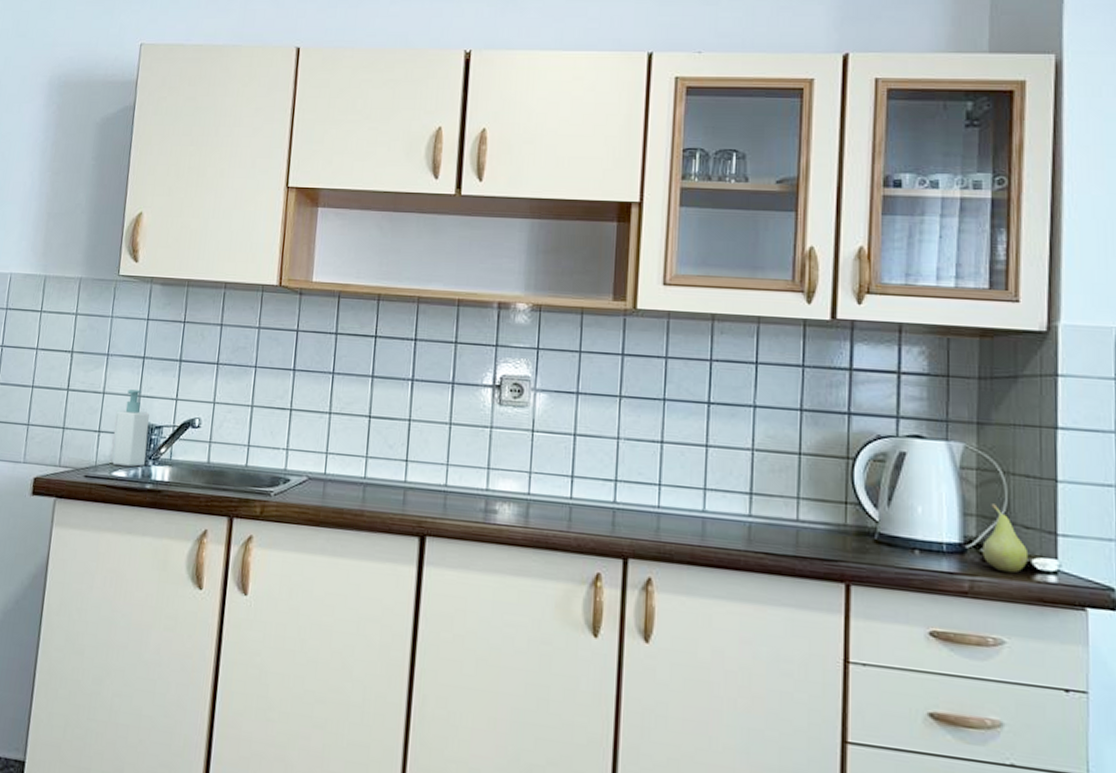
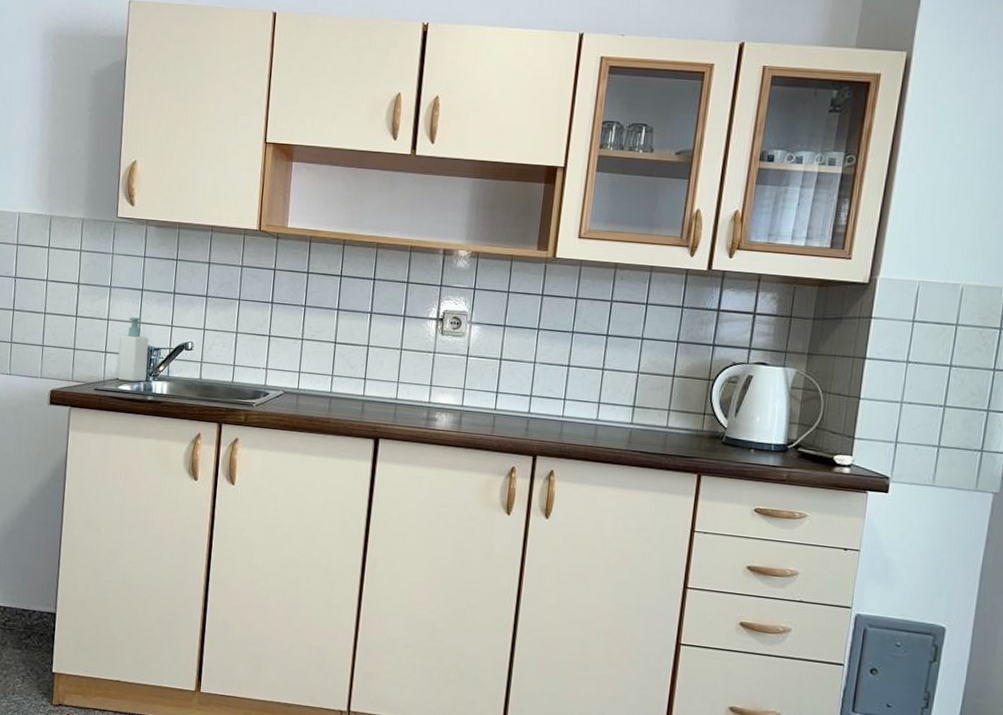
fruit: present [982,503,1029,574] -> none [799,415,833,467]

